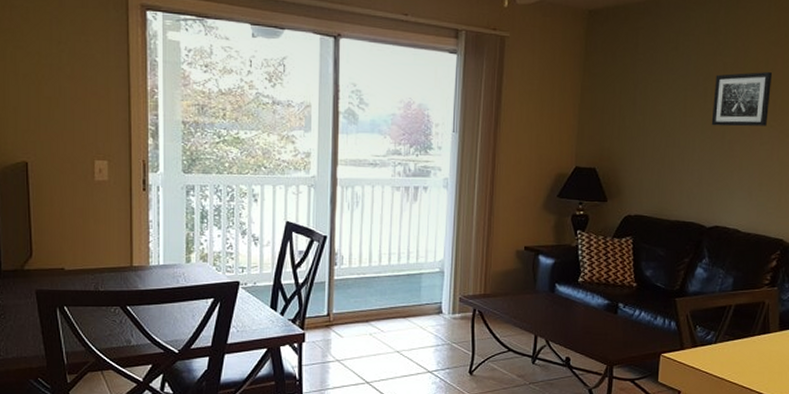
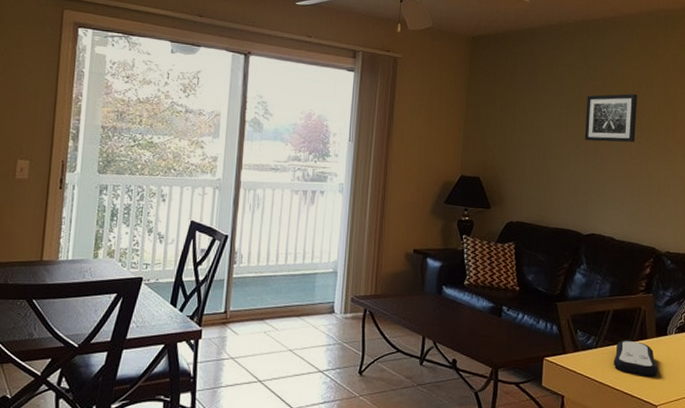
remote control: none [733,334,780,371] -> present [613,340,658,377]

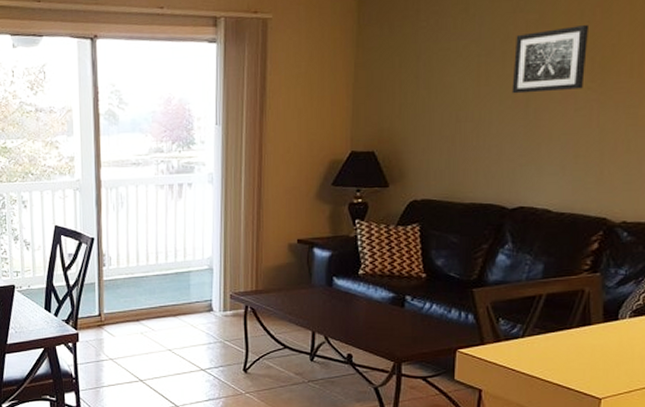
remote control: present [613,340,658,377] -> none [545,327,605,367]

